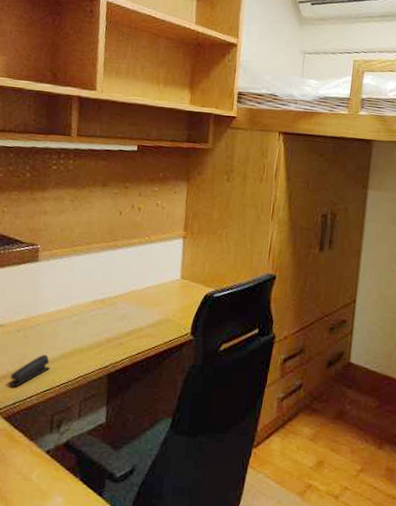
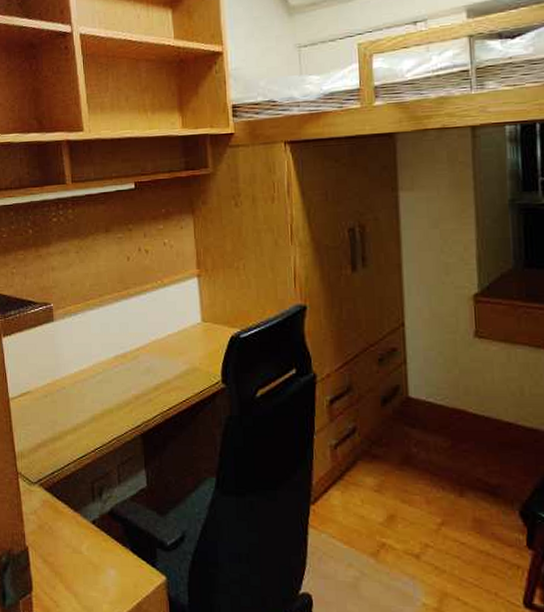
stapler: present [8,354,50,387] -> none [44,418,83,455]

